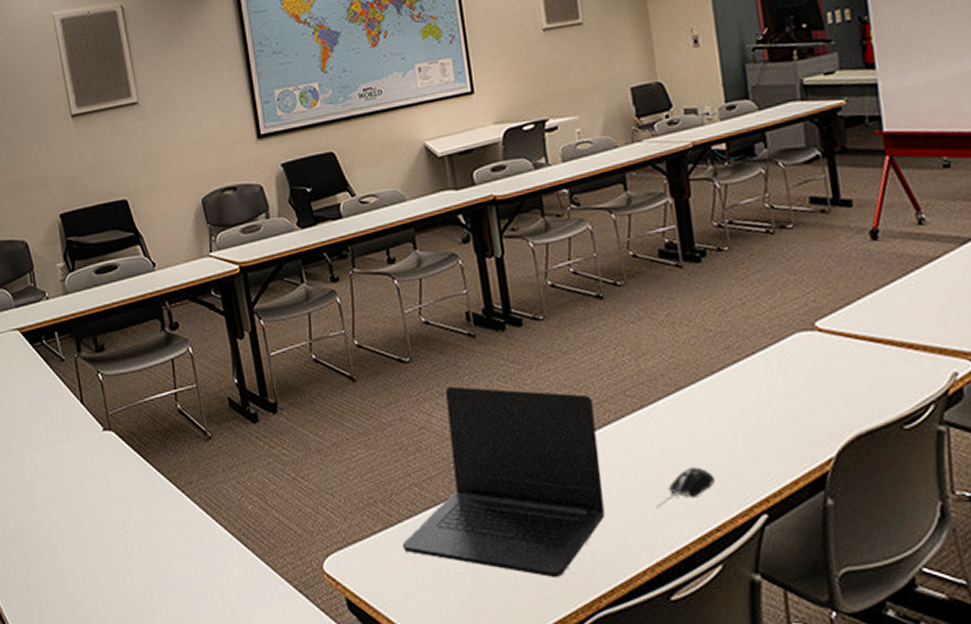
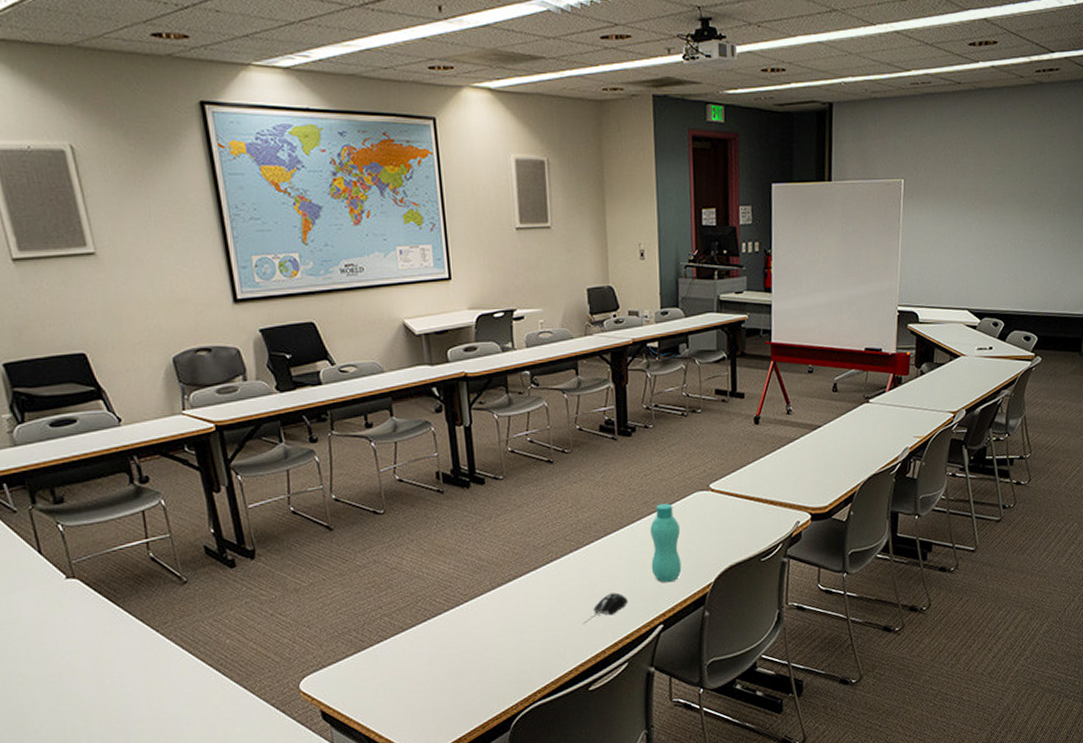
laptop: present [402,386,605,577] -> none [372,533,543,681]
bottle: none [737,348,787,456] -> present [650,503,682,583]

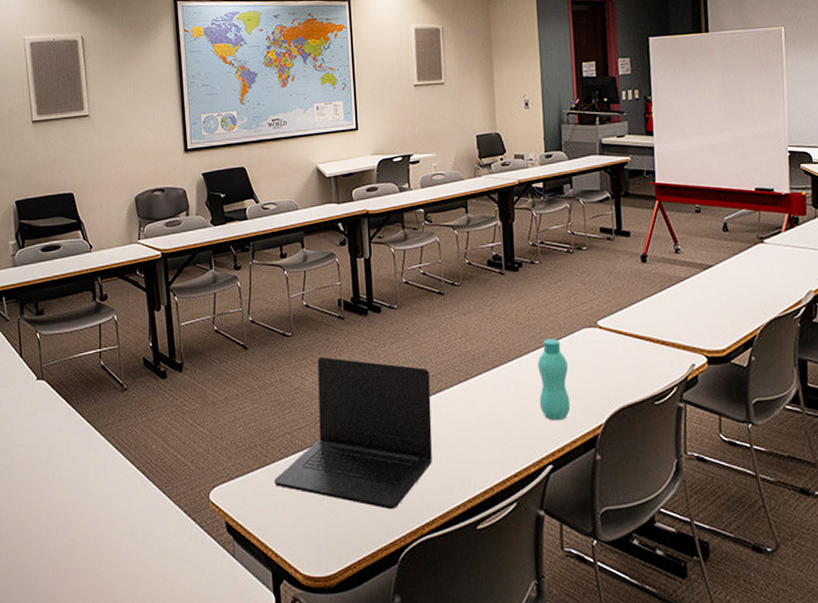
laptop: none [372,533,543,681] -> present [274,356,433,509]
computer mouse: present [582,592,628,625] -> none [470,427,516,458]

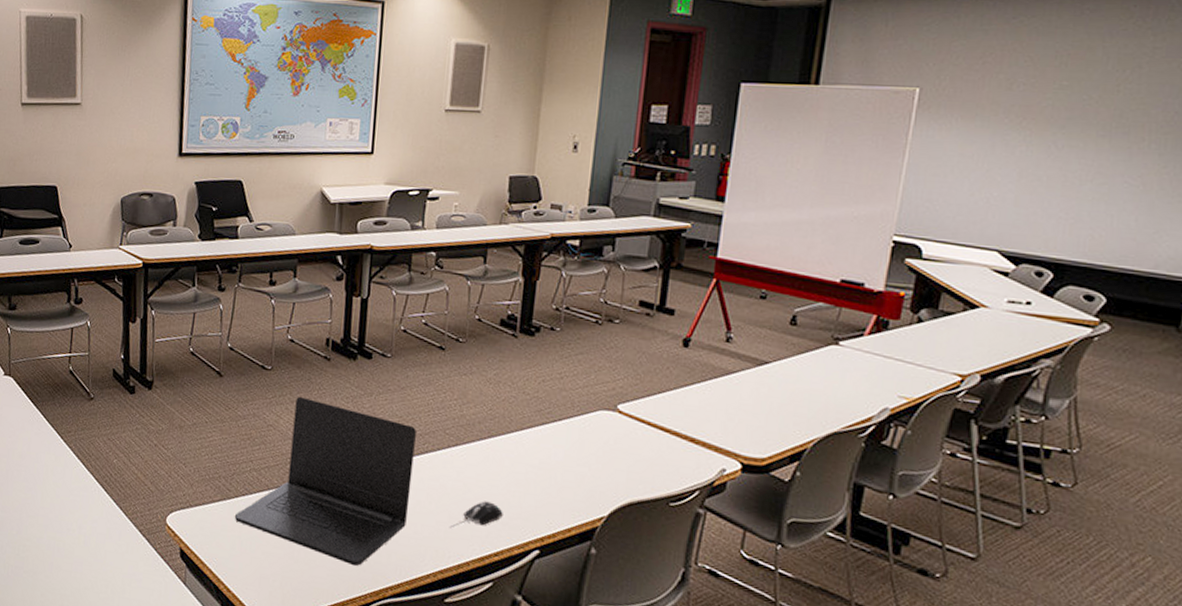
computer mouse: none [470,427,516,458] -> present [449,501,503,529]
bottle: present [538,339,571,421] -> none [535,415,576,505]

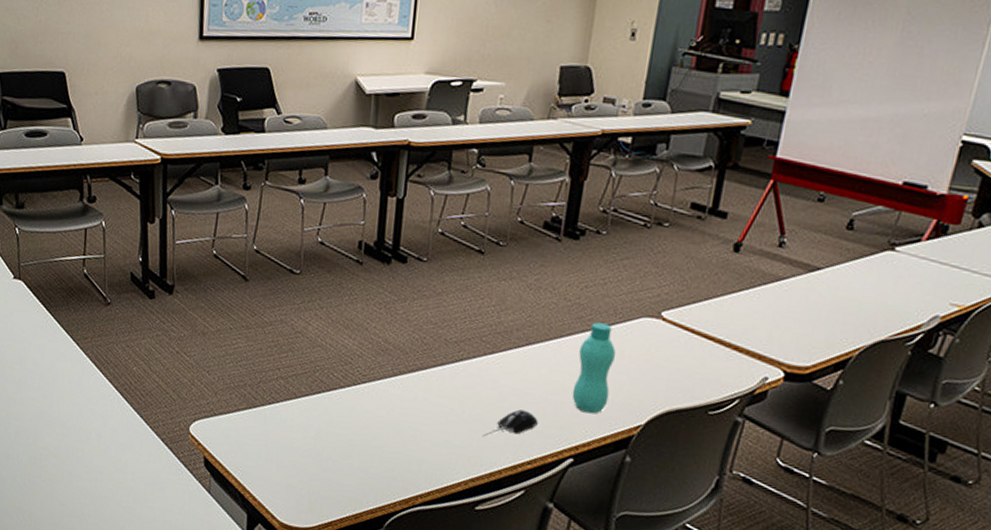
laptop: present [234,396,416,566] -> none [260,302,452,474]
bottle: none [535,415,576,505] -> present [572,322,616,414]

